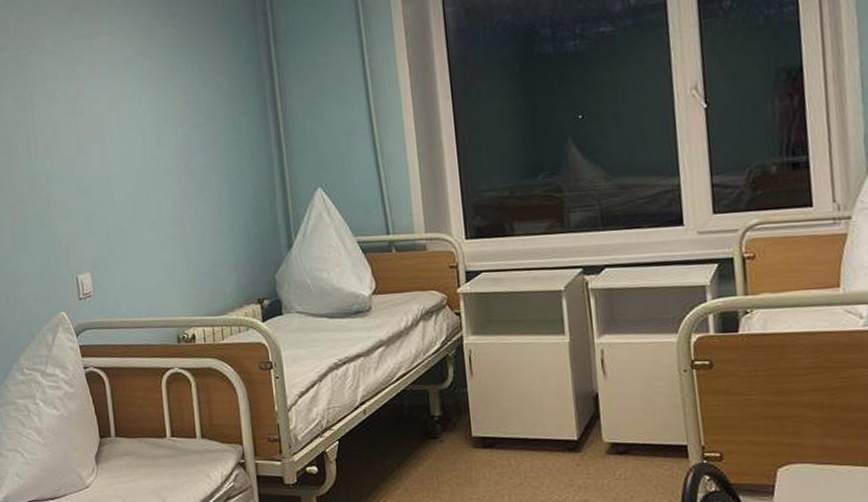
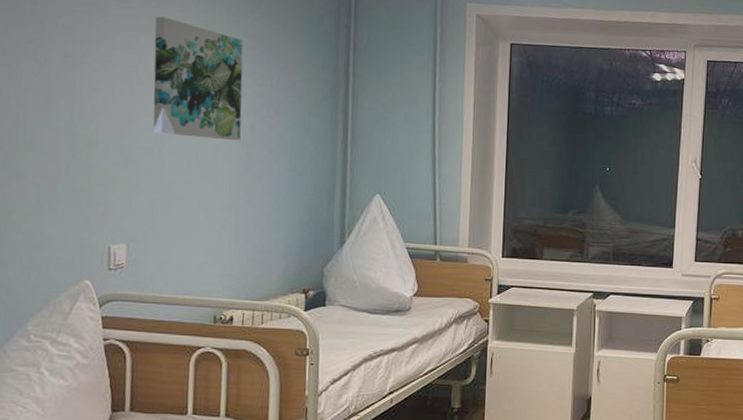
wall art: none [86,43,177,160] -> present [153,16,244,141]

